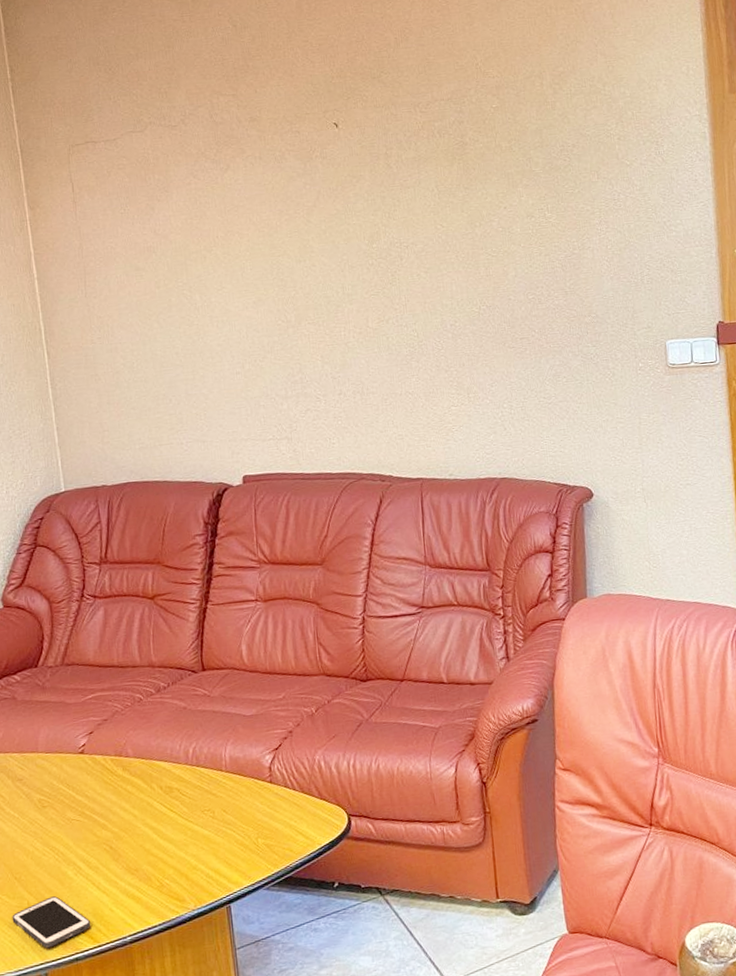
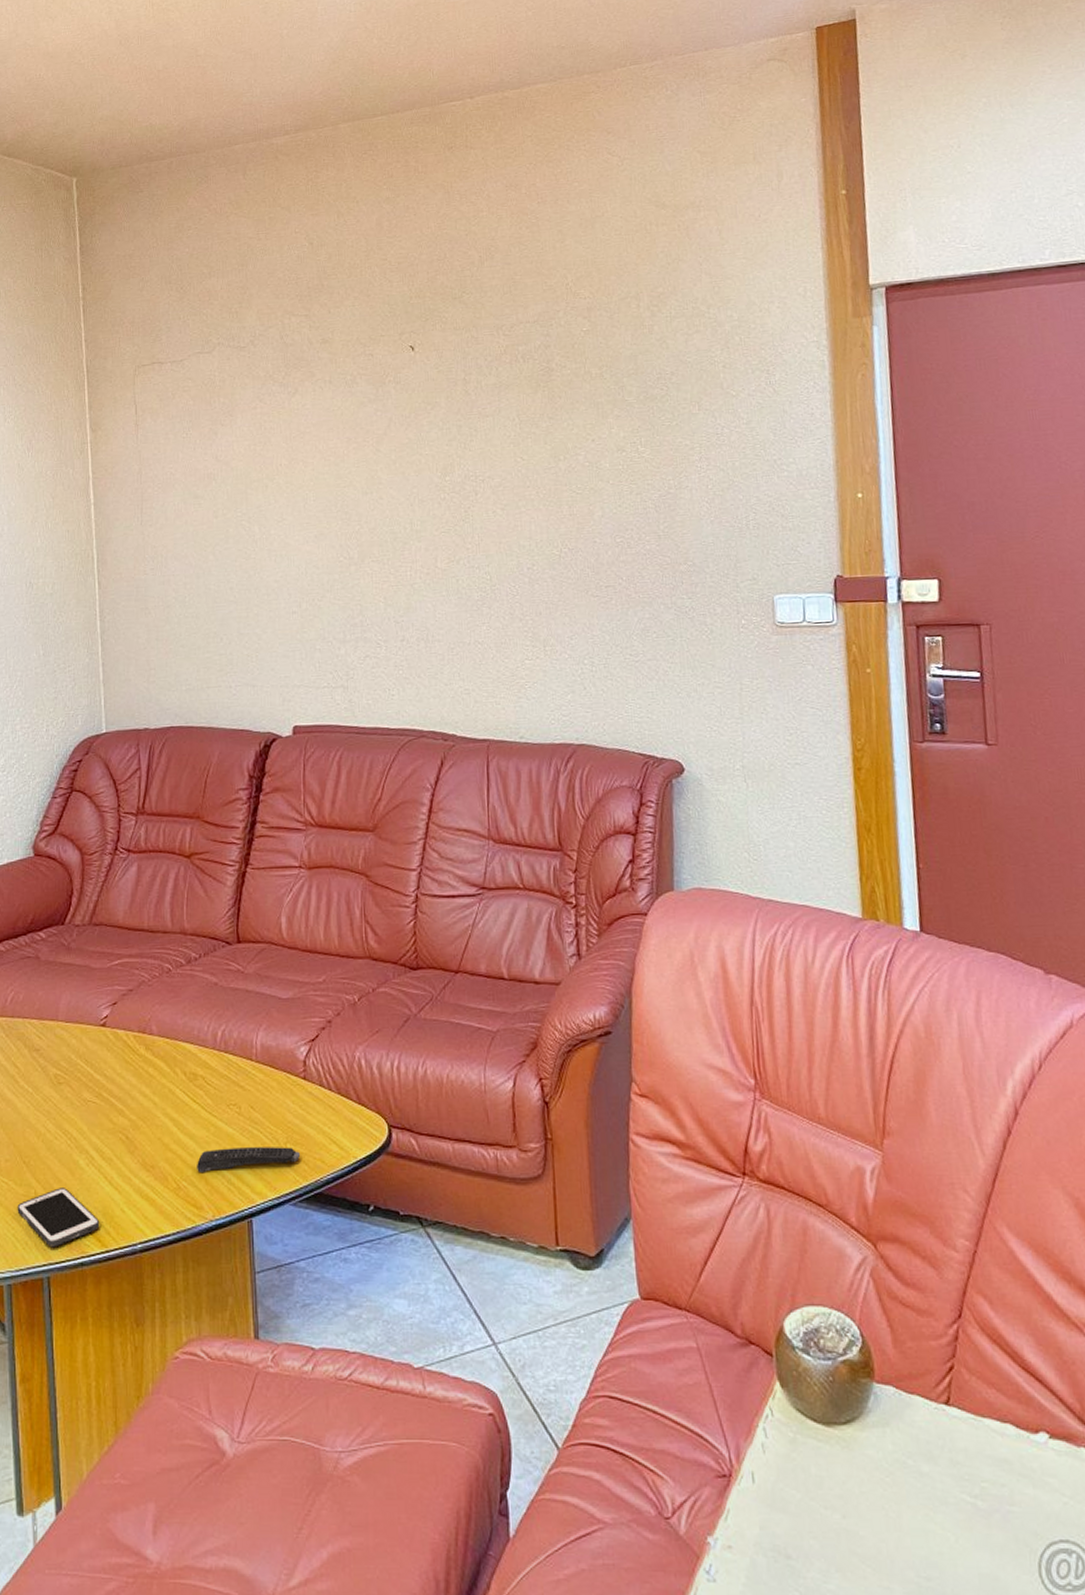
remote control: none [177,841,271,871] -> present [197,1147,301,1172]

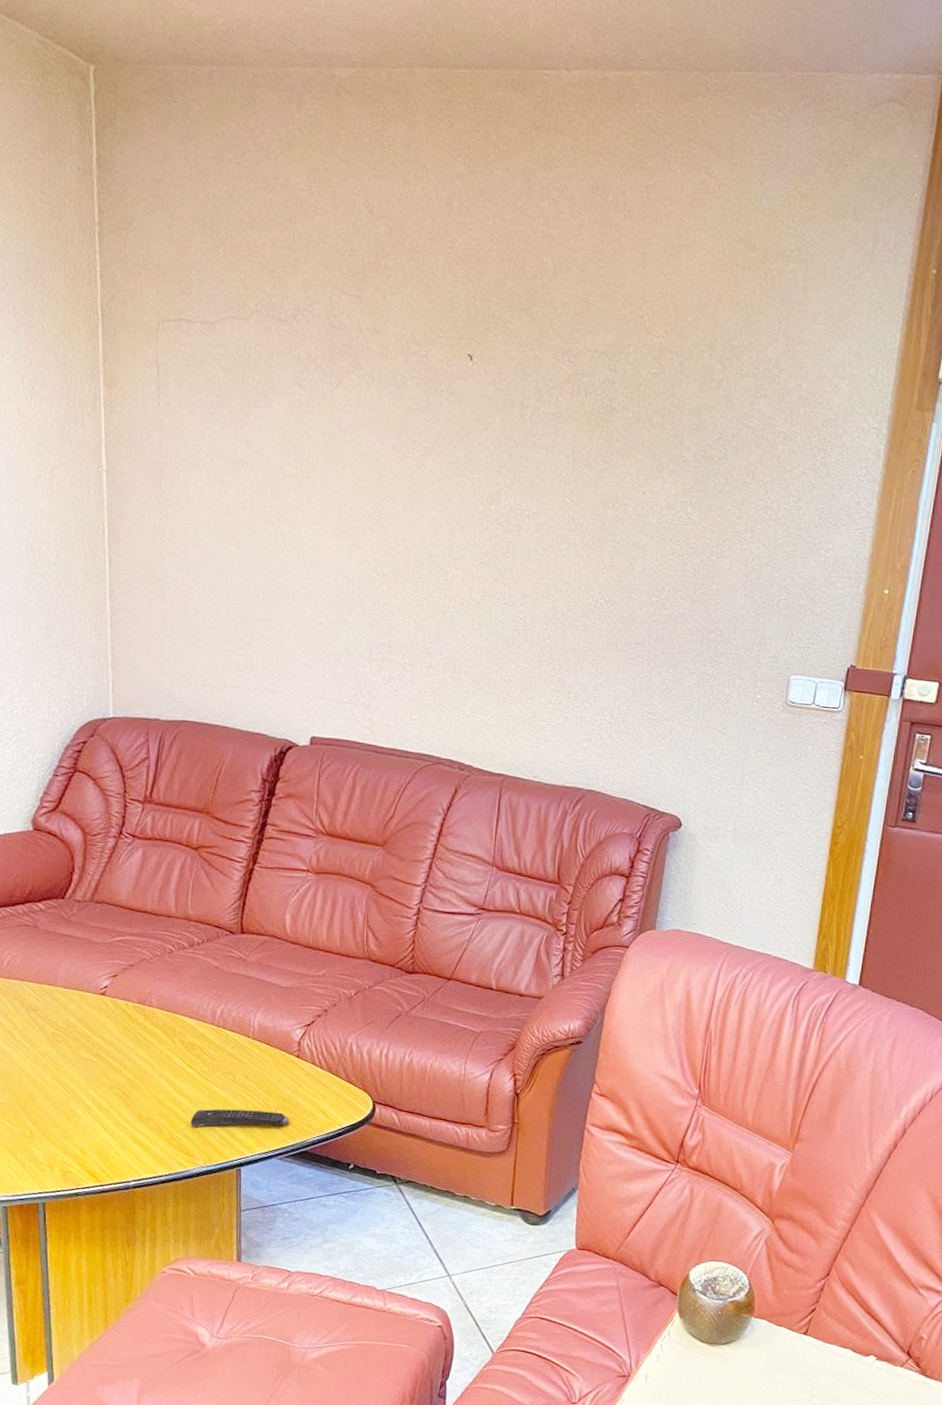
cell phone: present [17,1188,100,1248] -> none [13,1130,95,1179]

